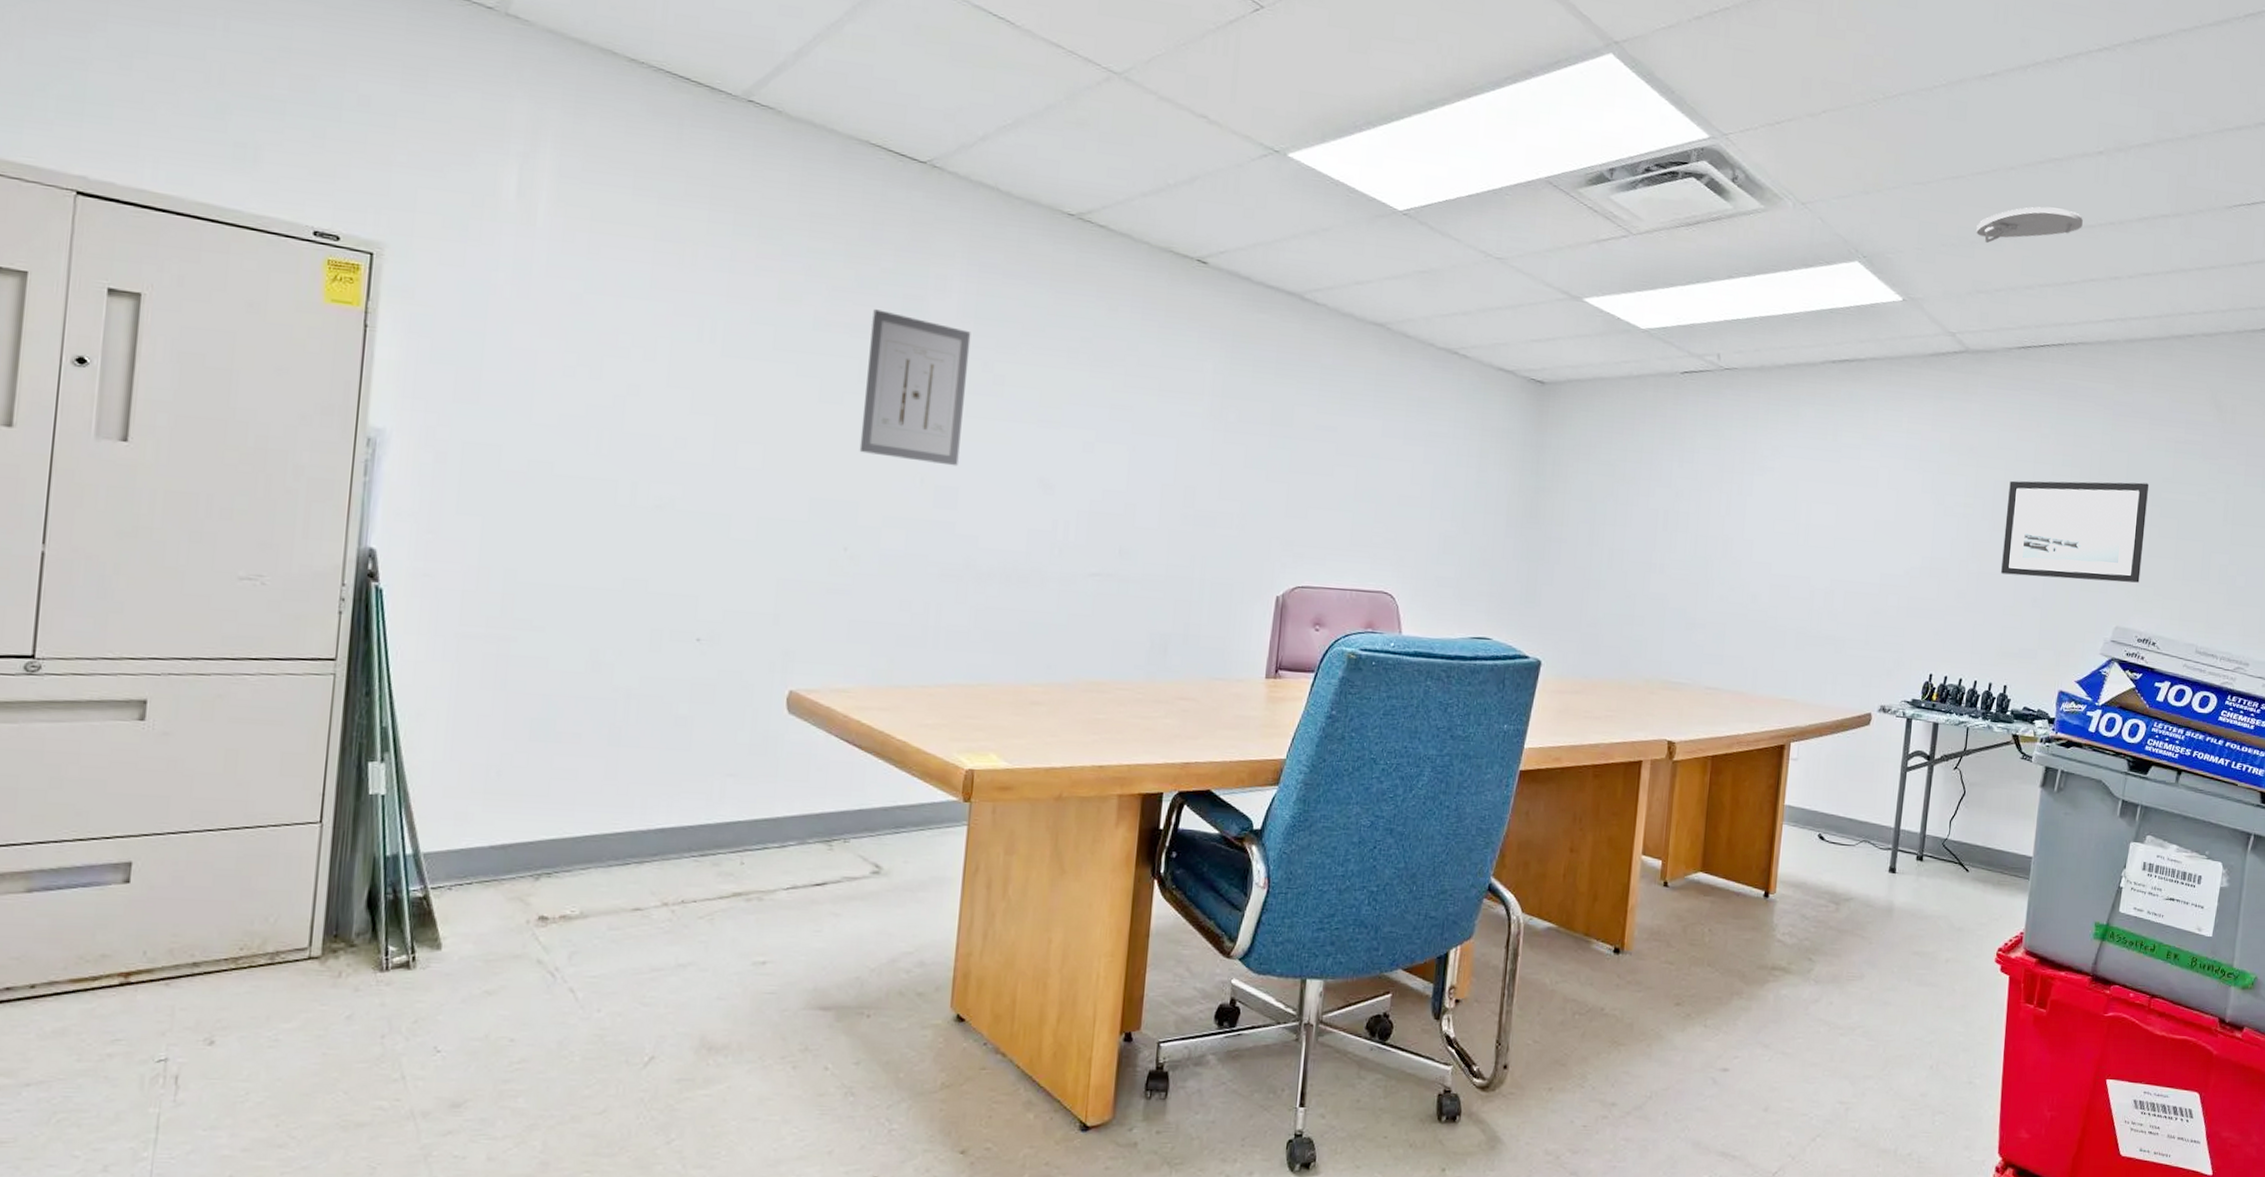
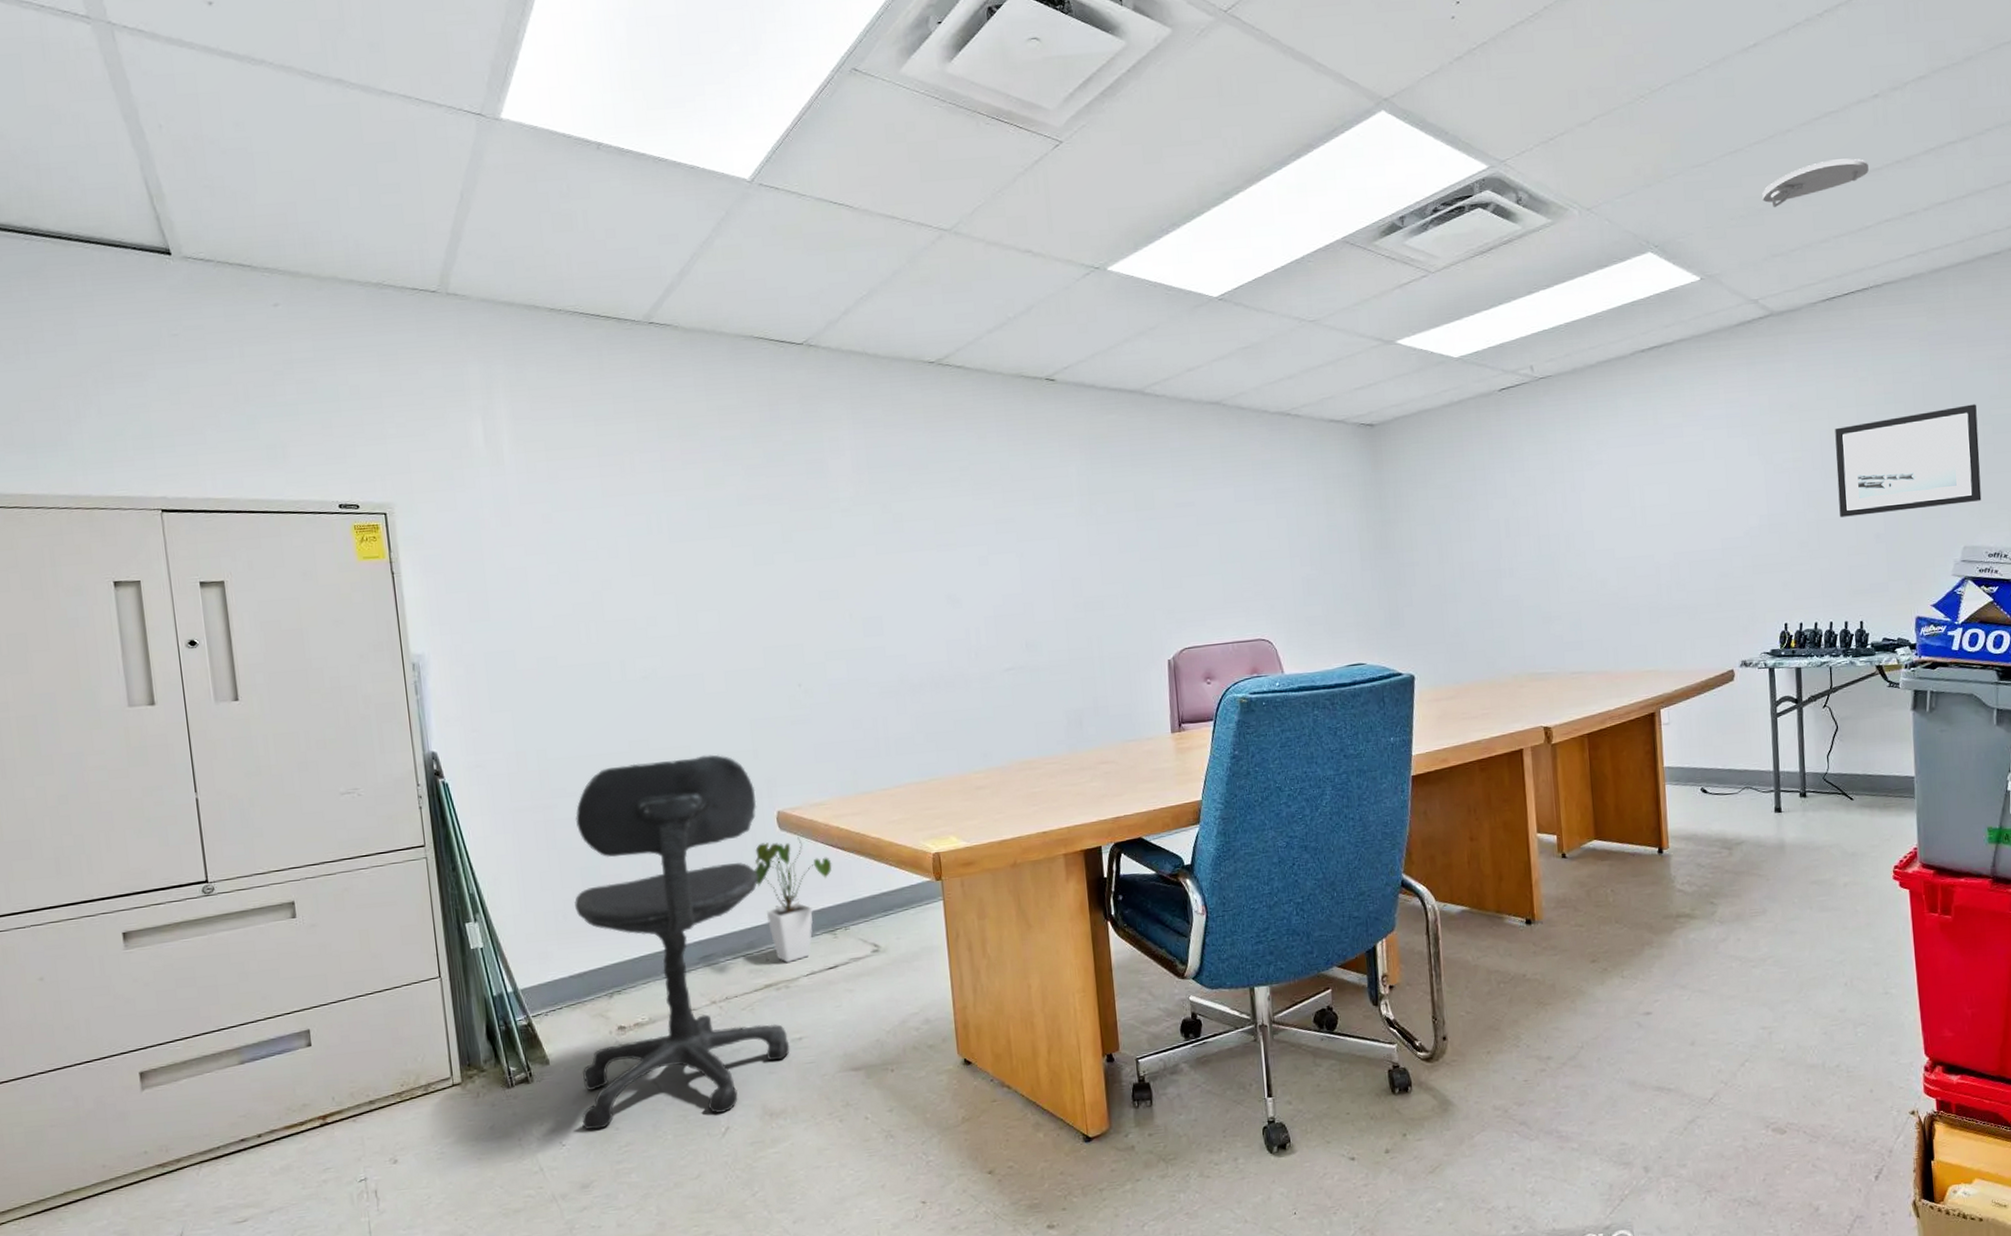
office chair: none [467,605,768,1039] -> present [574,754,790,1131]
house plant: none [746,723,843,872] -> present [753,836,832,963]
wall art: present [859,309,971,467] -> none [784,477,878,602]

